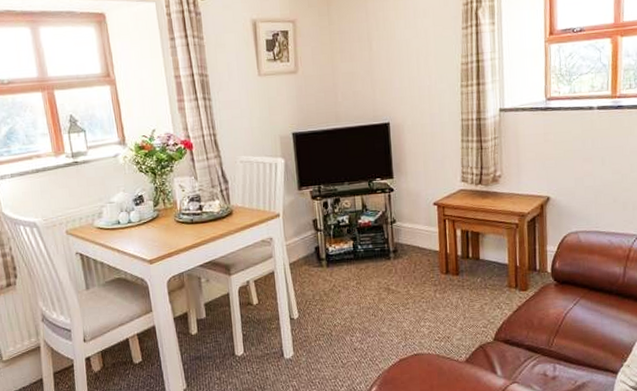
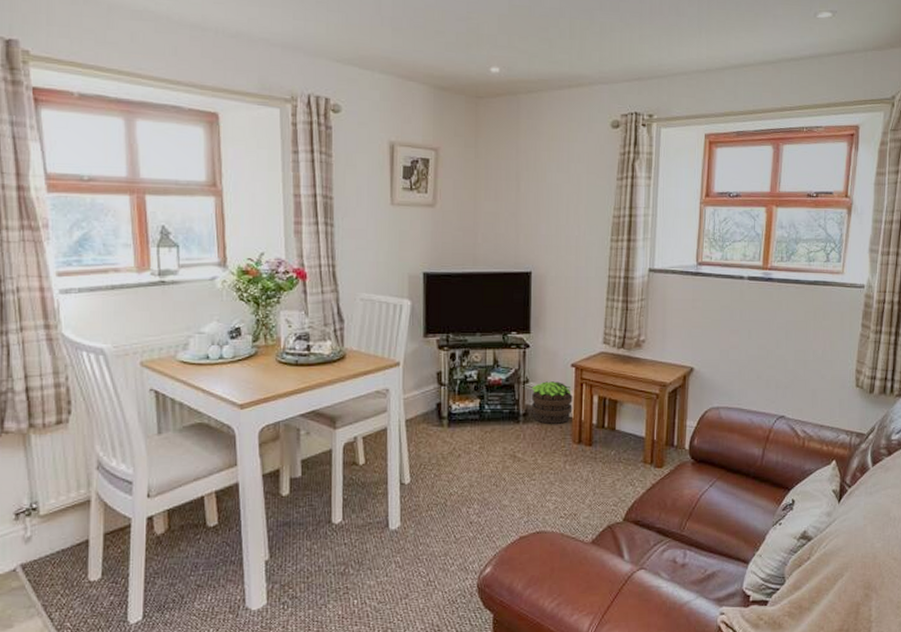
potted plant: none [398,219,438,258] -> present [531,381,573,424]

